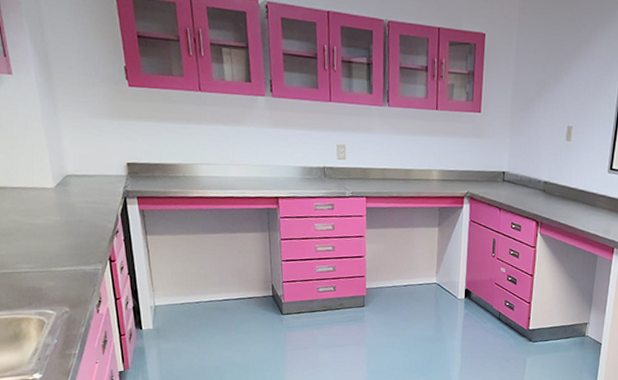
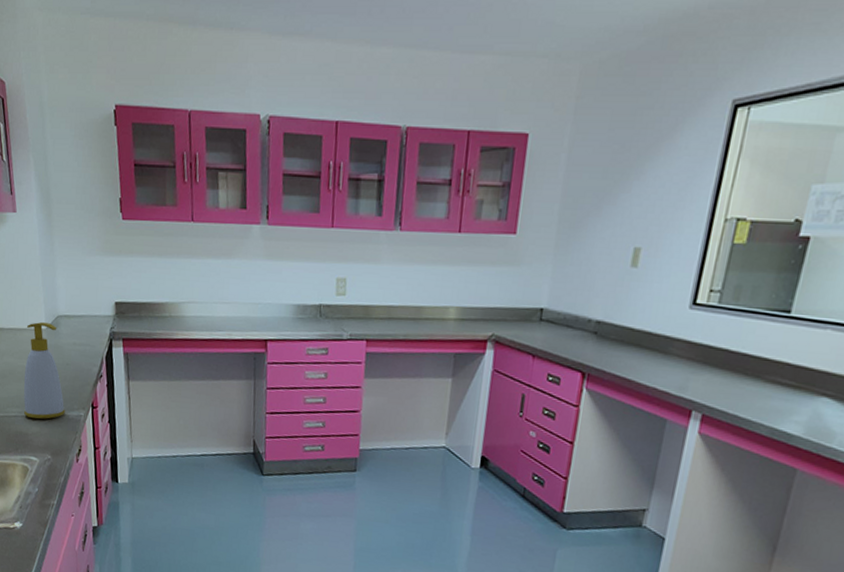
soap bottle: none [33,180,81,274] -> present [24,321,65,420]

